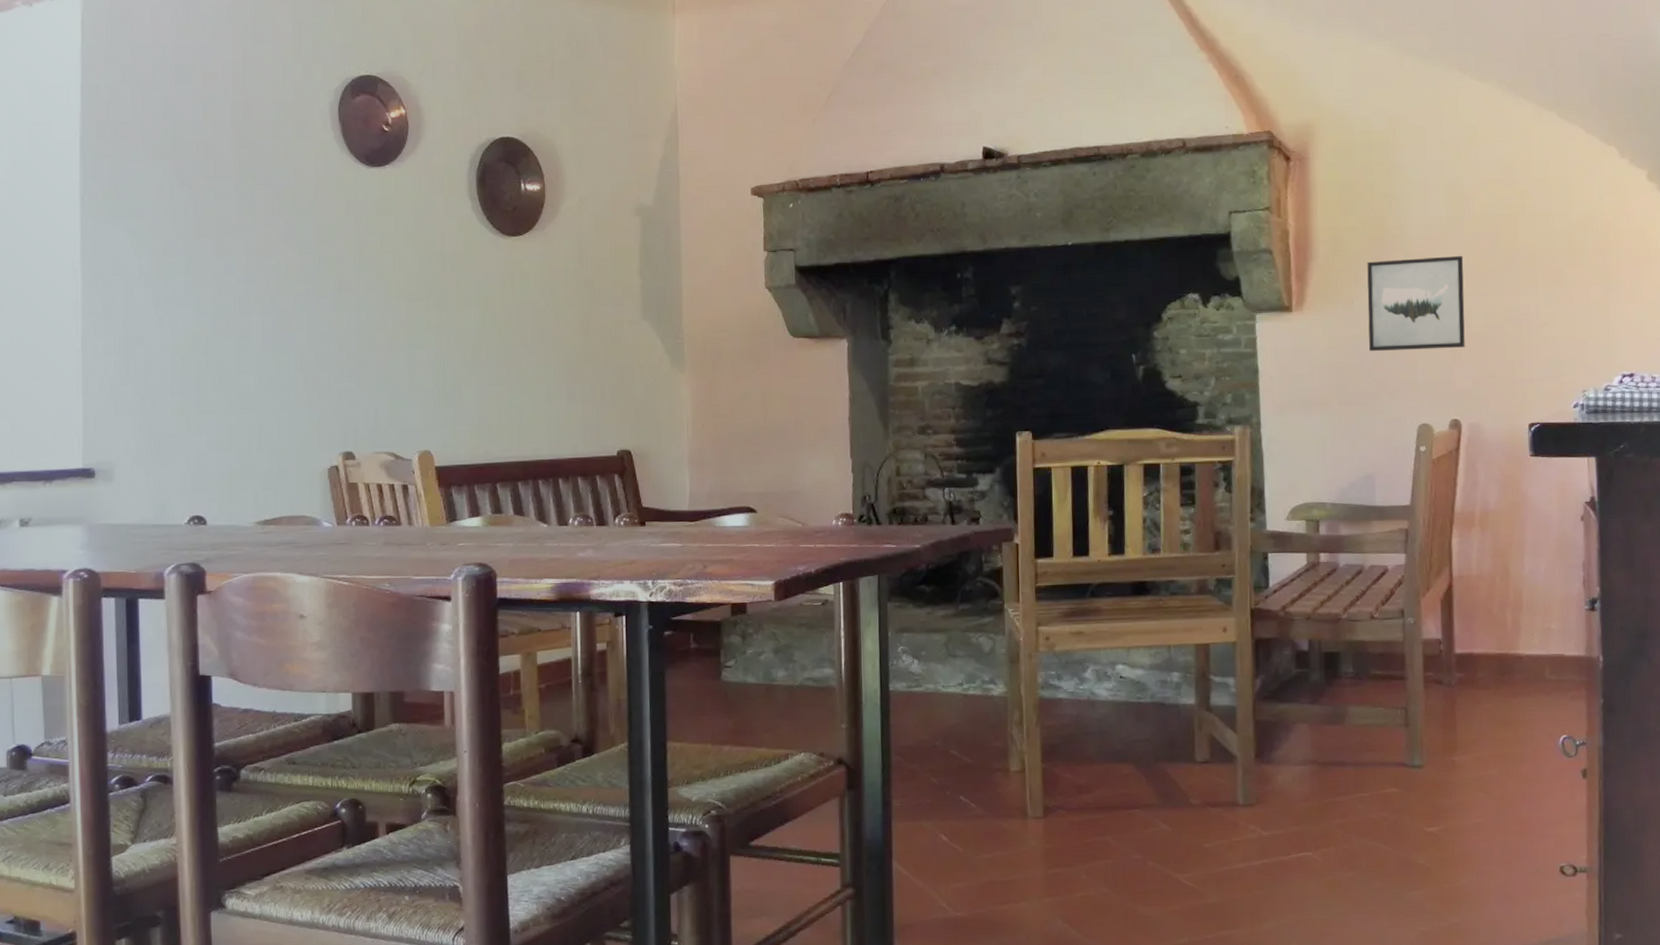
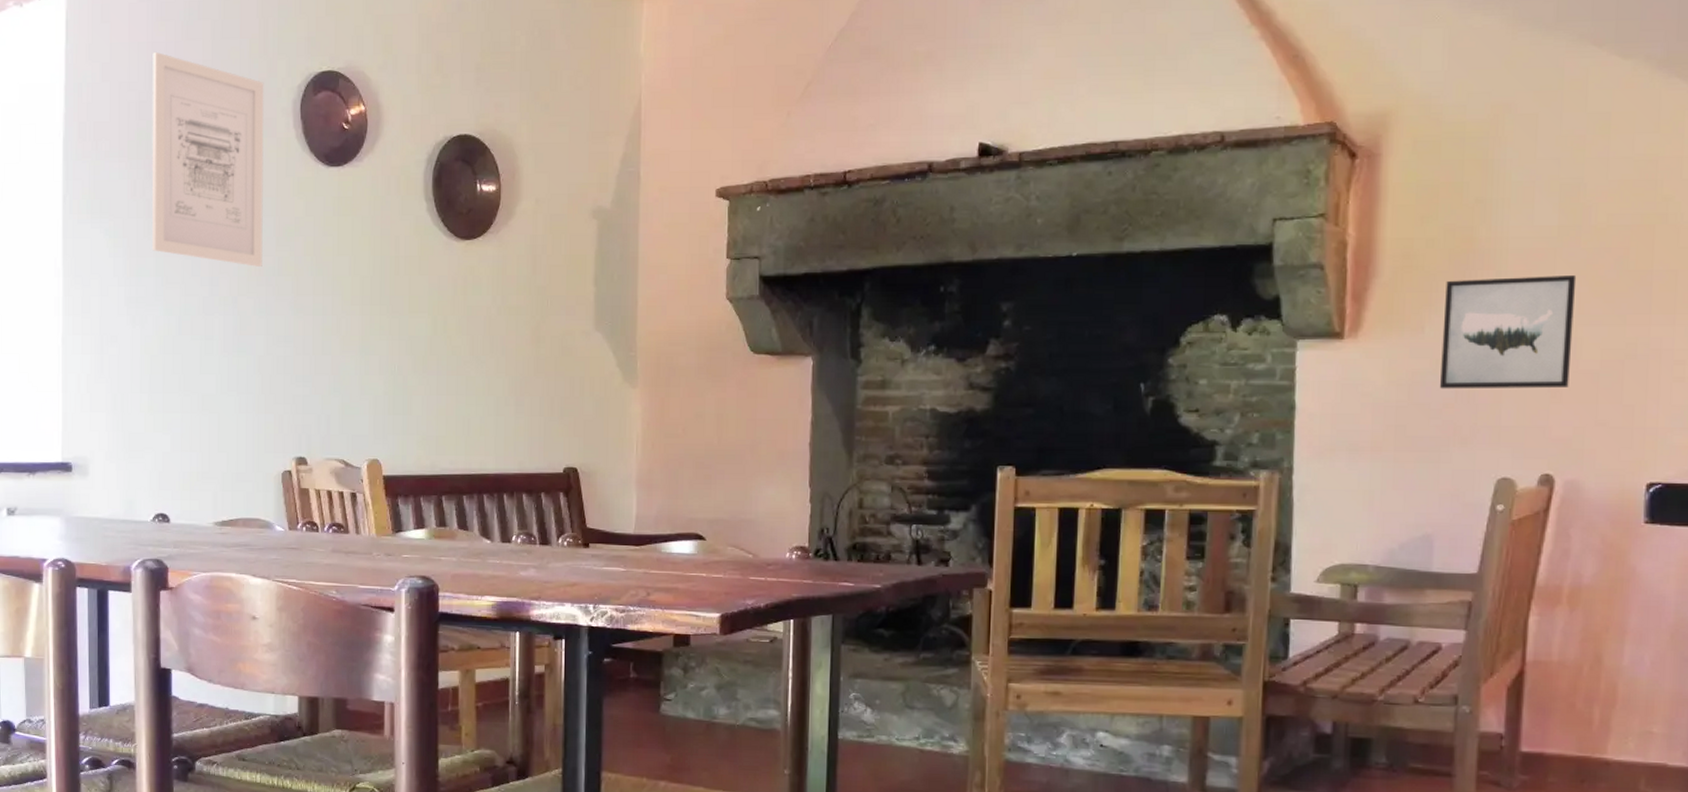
wall art: none [178,55,302,265] -> present [152,52,264,267]

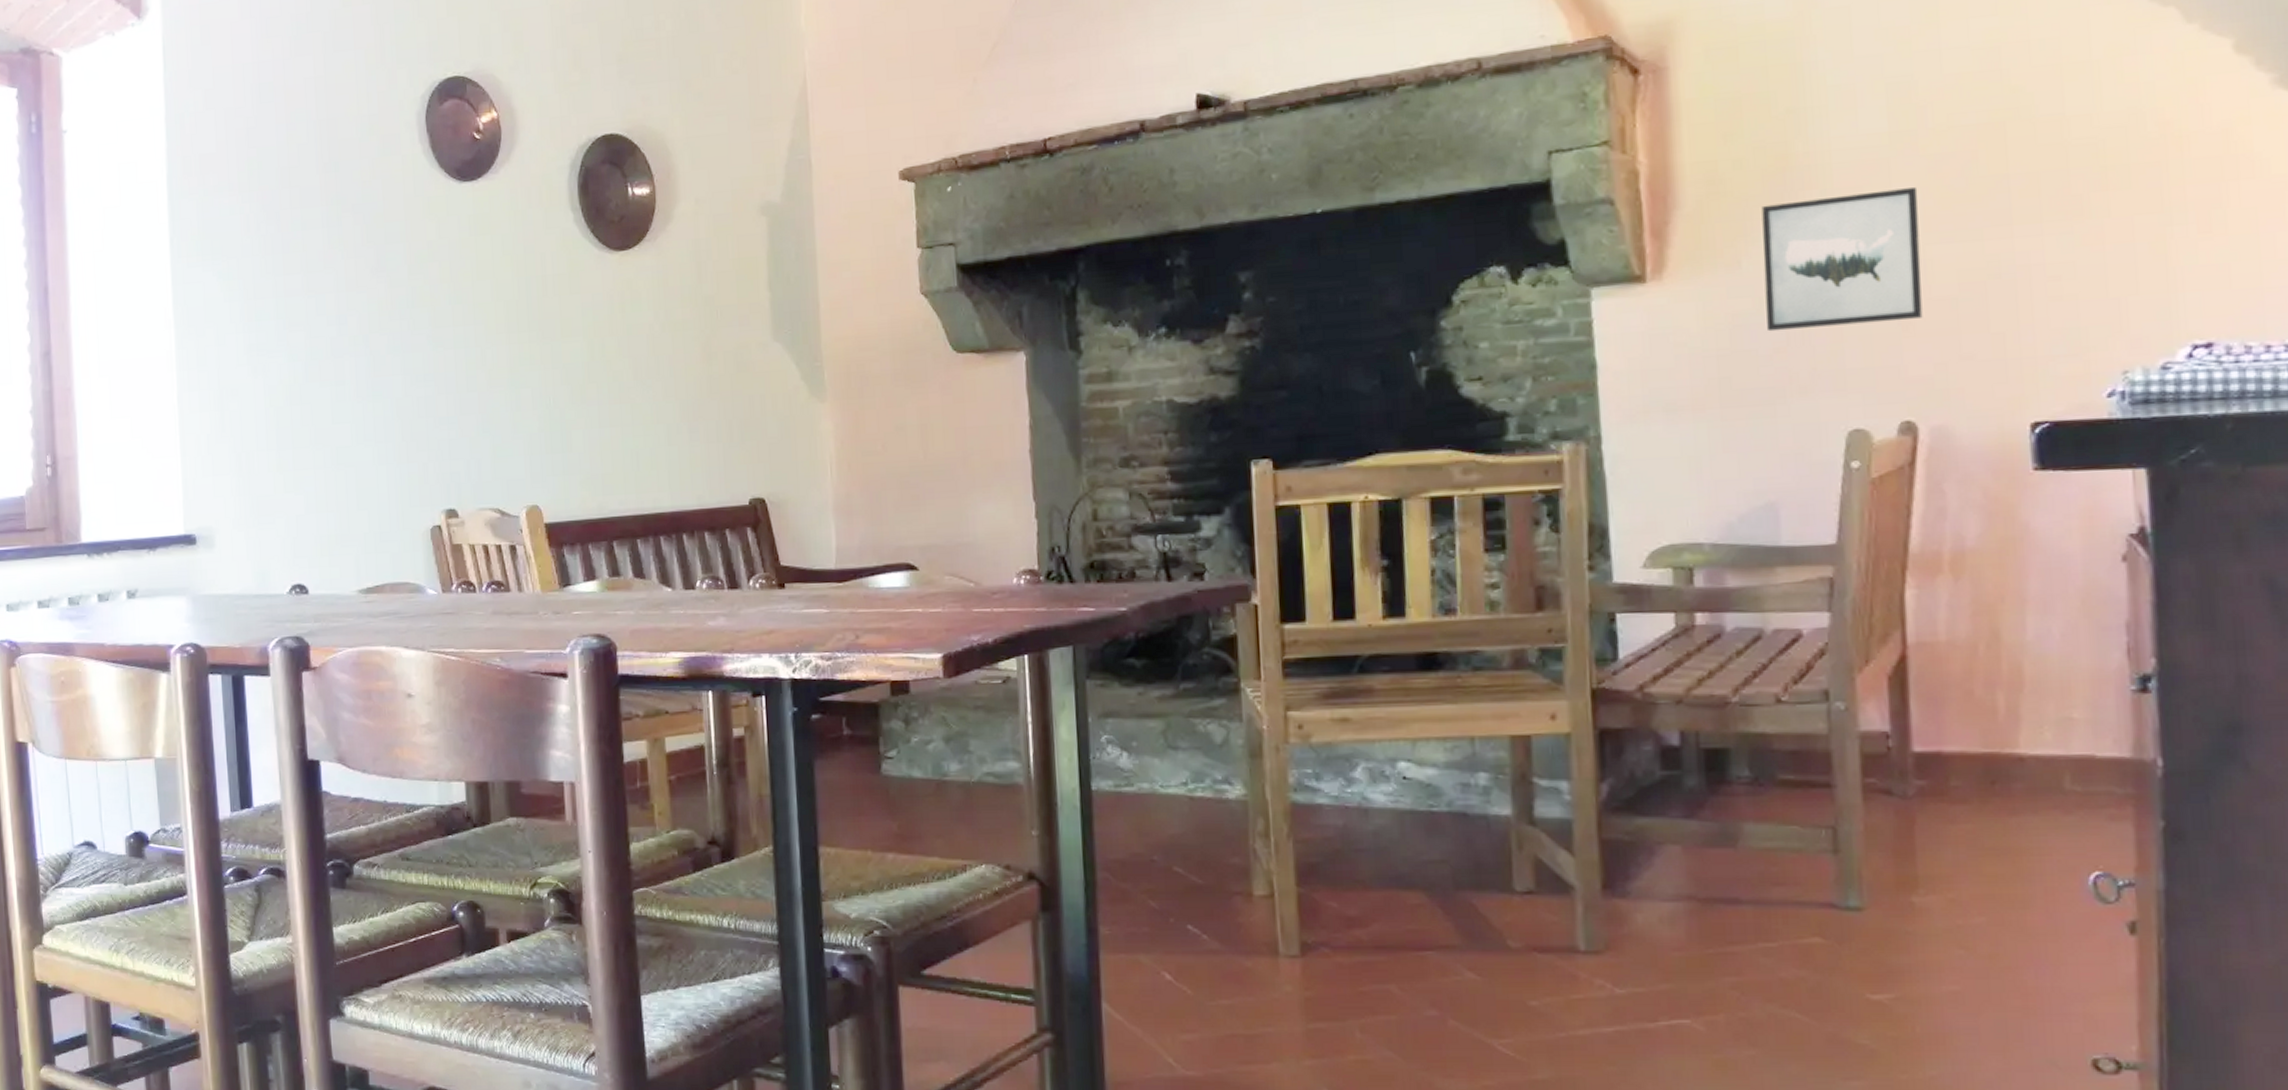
wall art: present [152,52,264,267] -> none [259,72,394,300]

